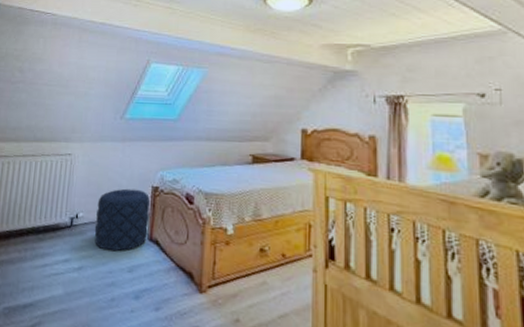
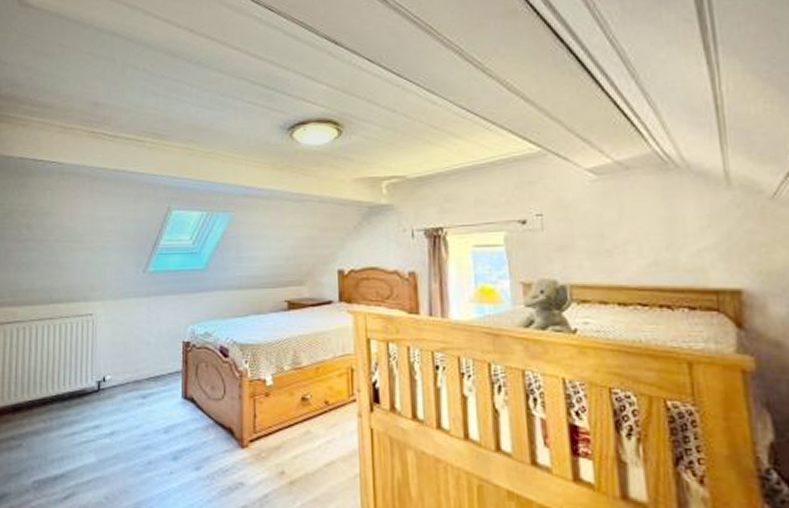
pouf: present [94,188,151,252] -> none [124,346,183,413]

